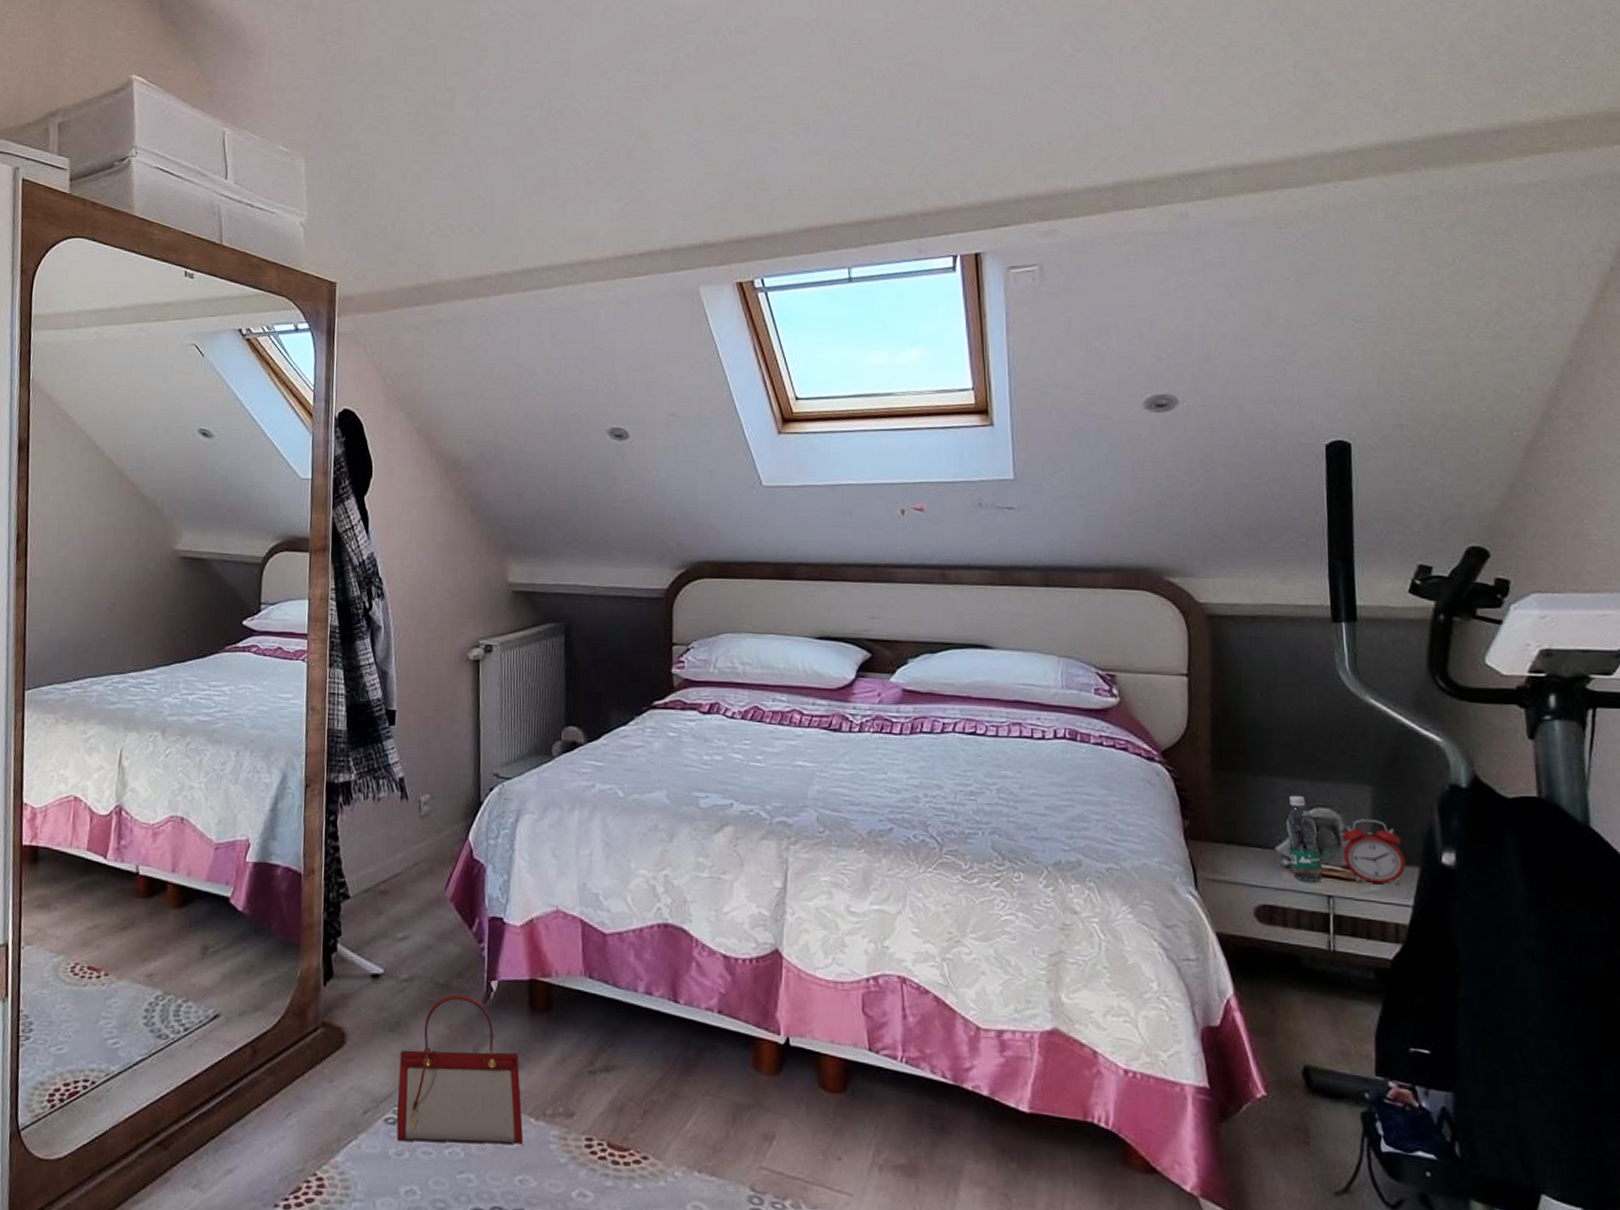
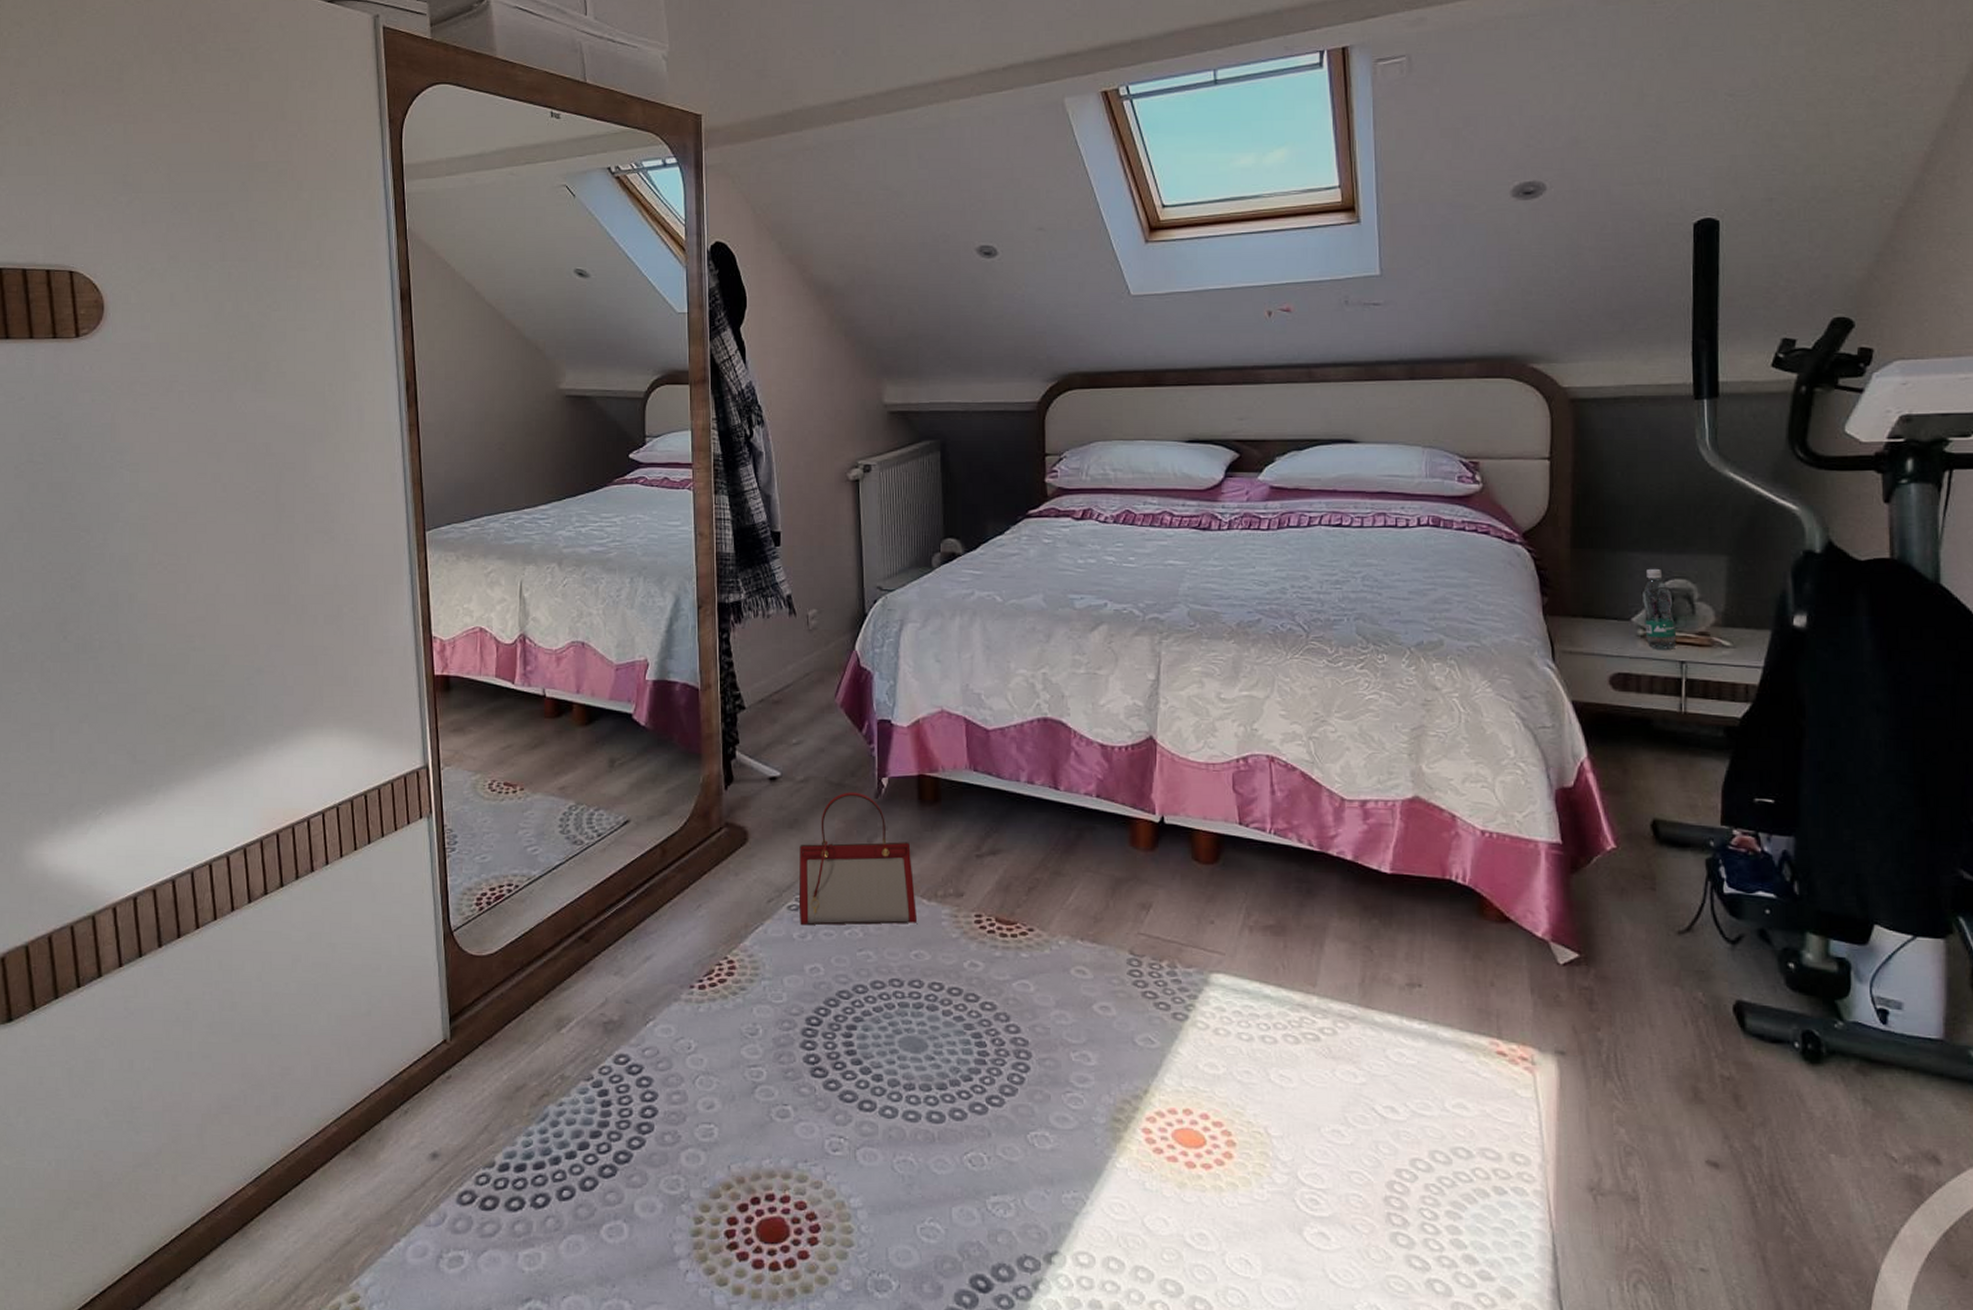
alarm clock: present [1342,819,1406,884] -> none [1697,588,1758,647]

